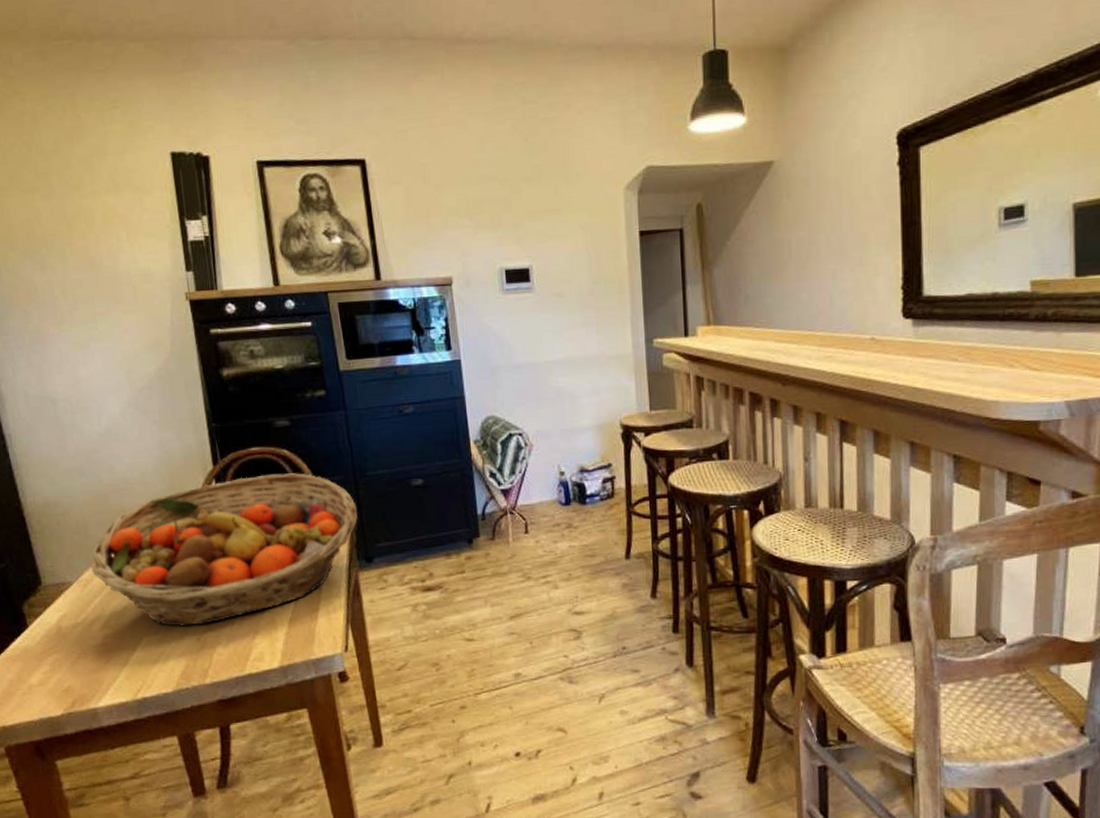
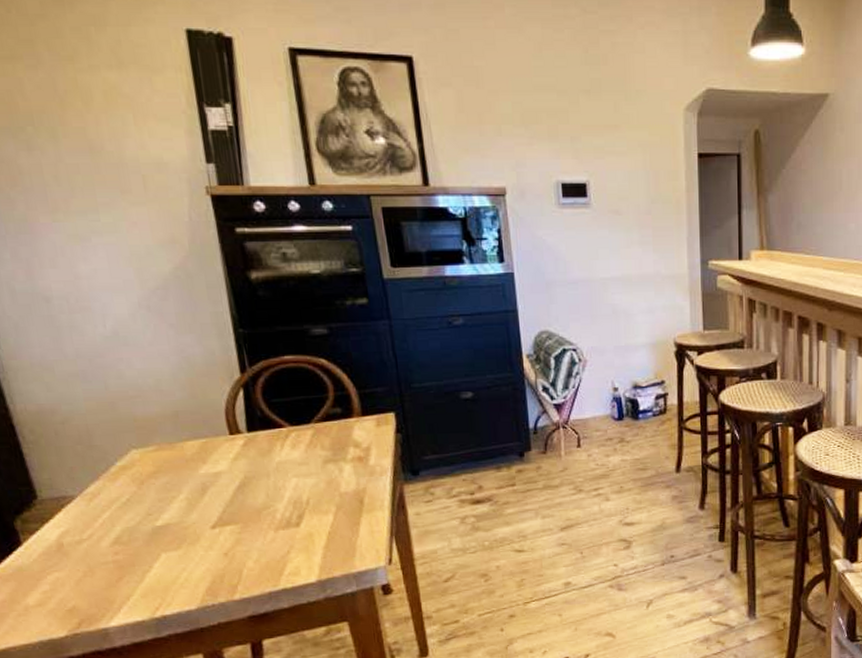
fruit basket: present [91,473,358,626] -> none [98,383,403,542]

